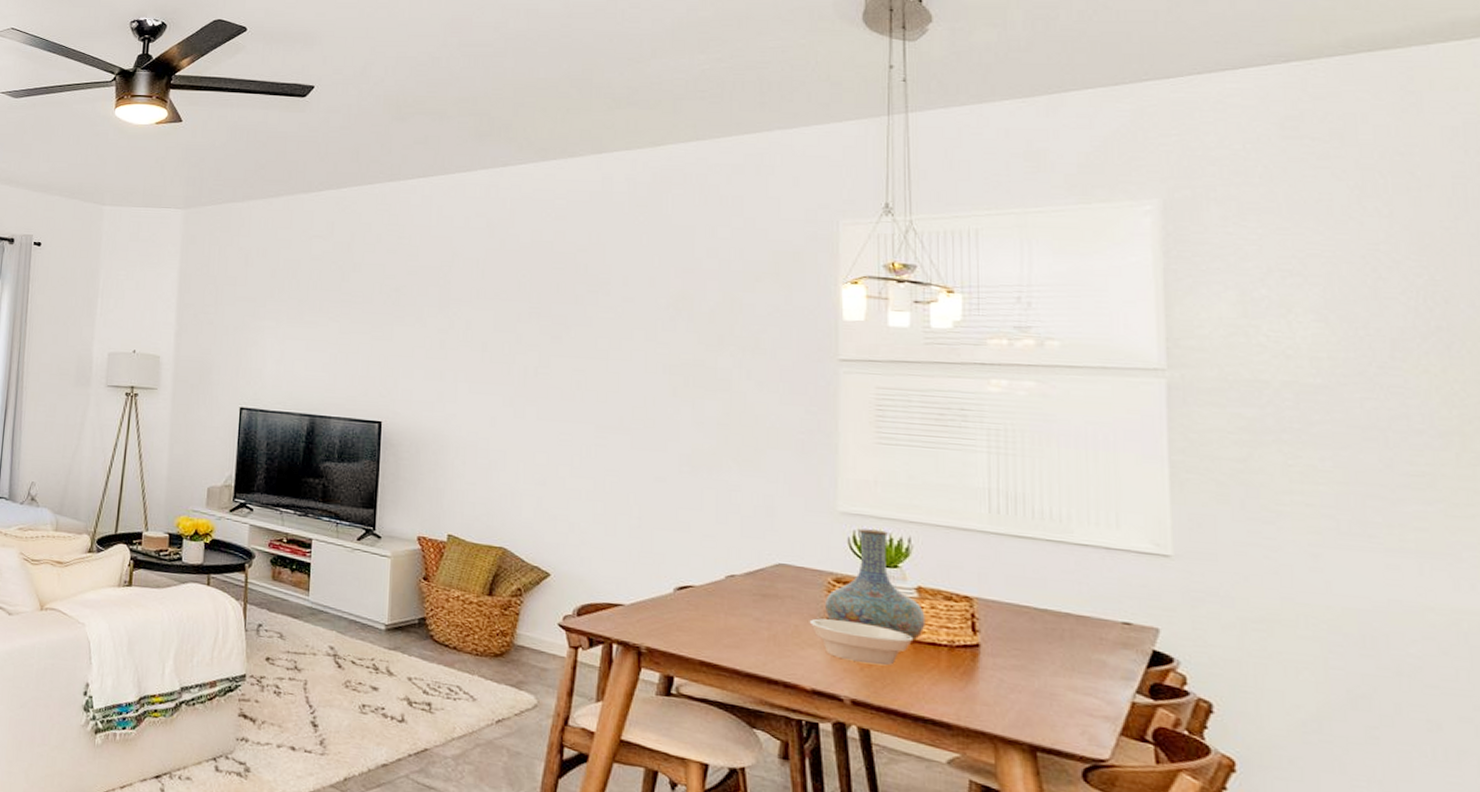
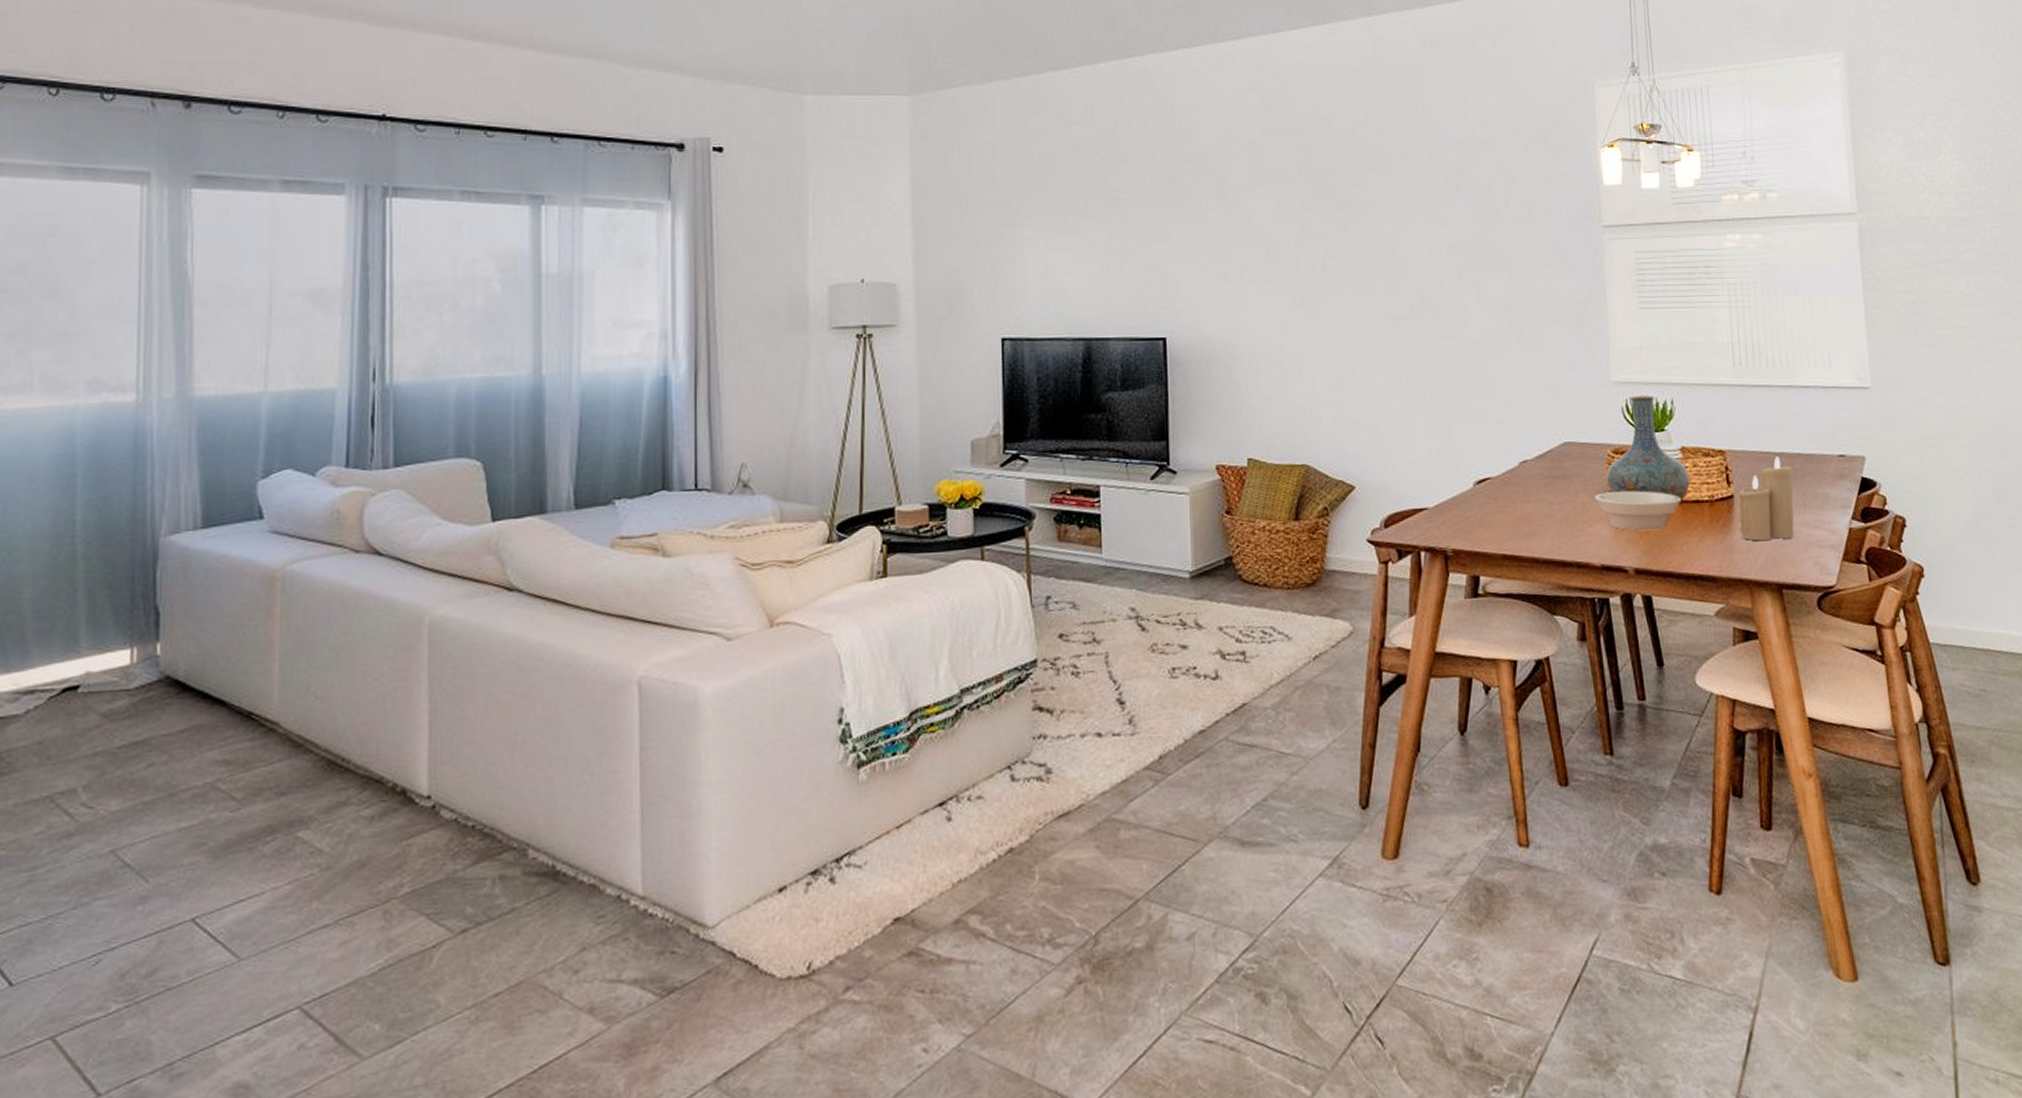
candle: none [984,613,1059,701] -> present [1739,457,1795,541]

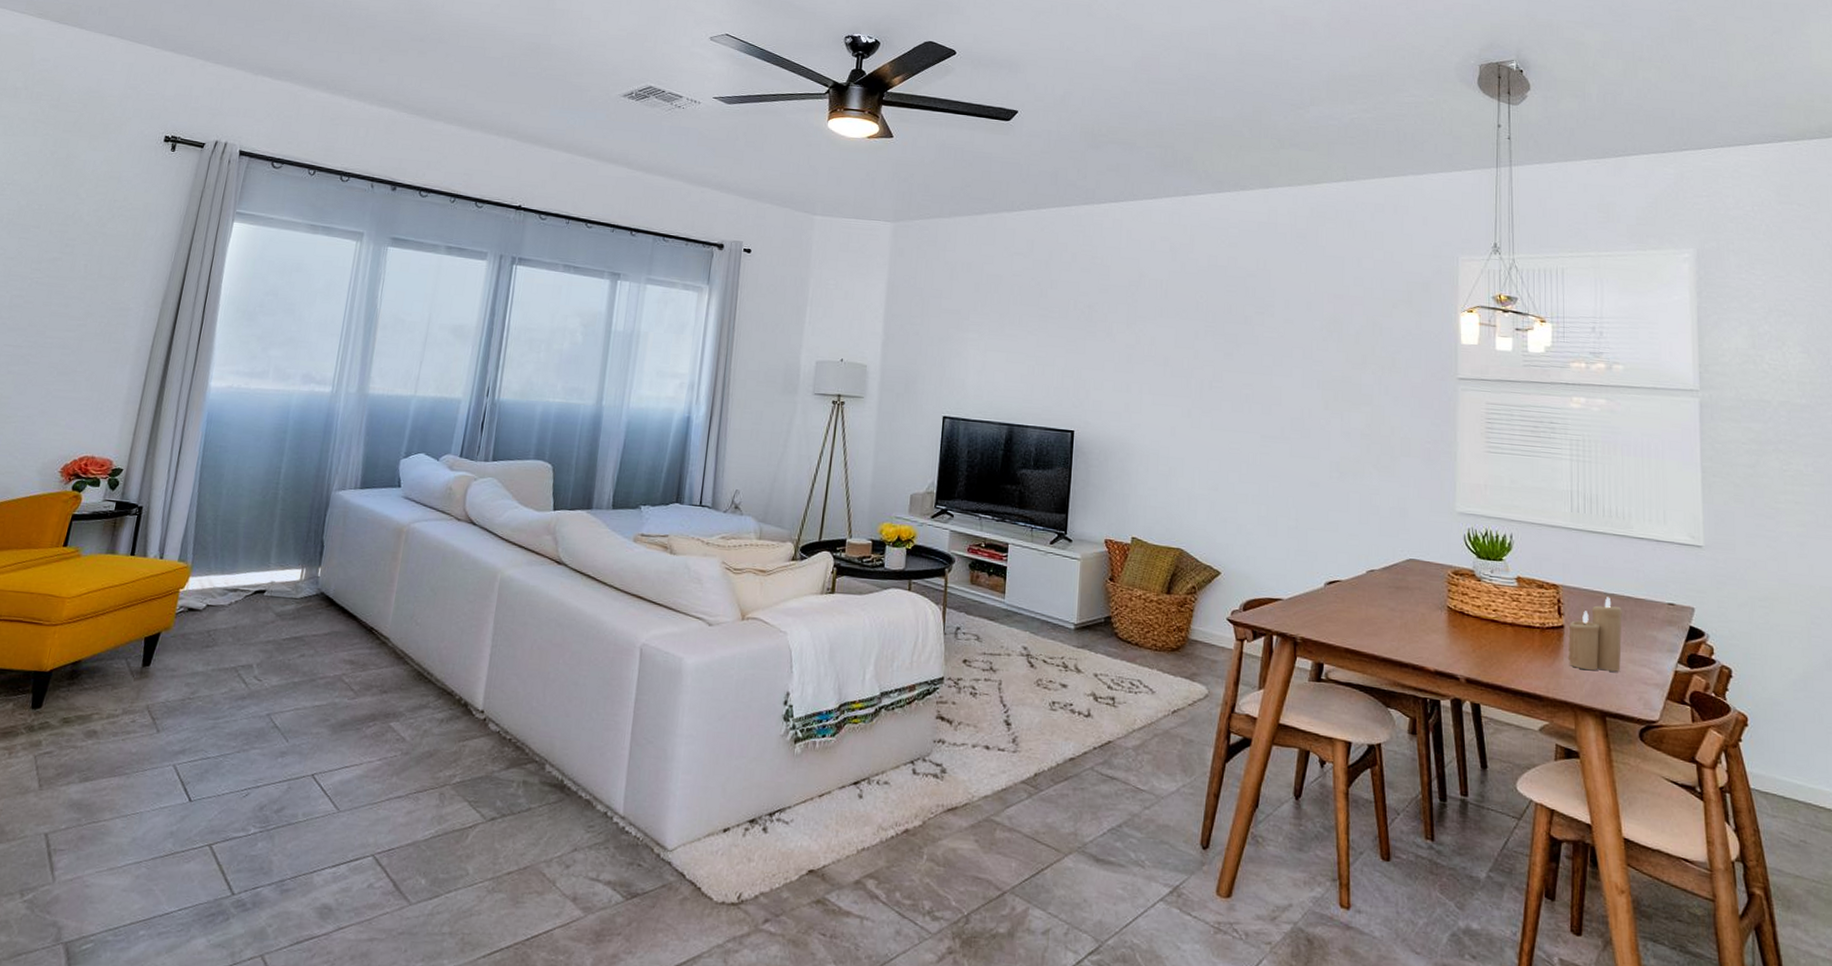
bowl: present [1594,490,1682,531] -> none [1433,607,1514,647]
vase: present [1606,395,1690,502] -> none [1445,527,1523,625]

